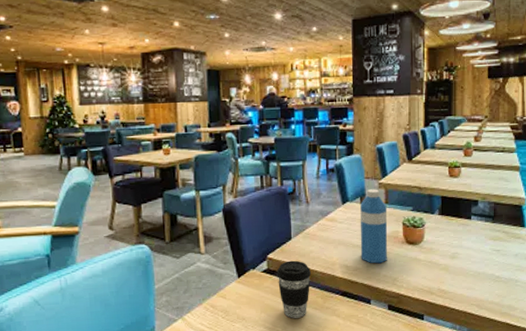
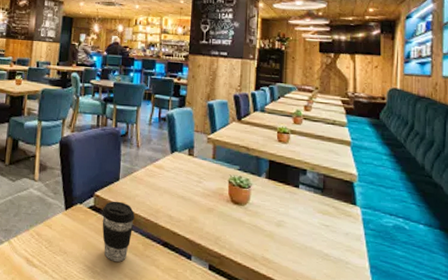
water bottle: present [360,189,388,264] -> none [184,142,214,219]

